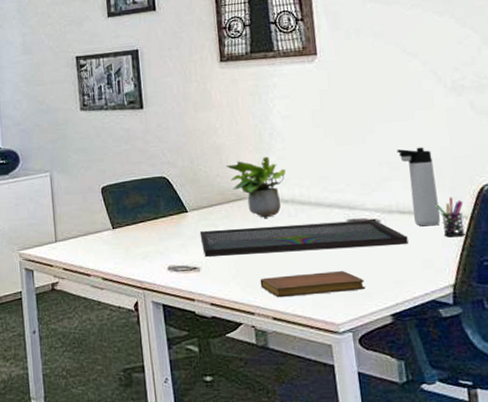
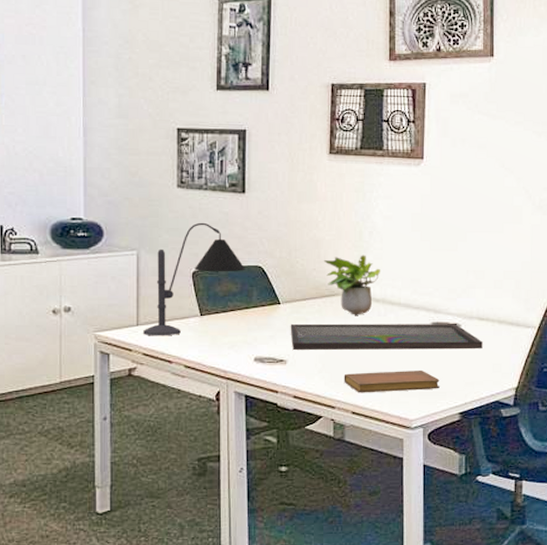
desk lamp: none [62,140,151,251] -> present [143,222,245,336]
thermos bottle: present [397,147,441,227] -> none [484,259,514,333]
pen holder: present [435,197,465,237] -> none [511,308,534,345]

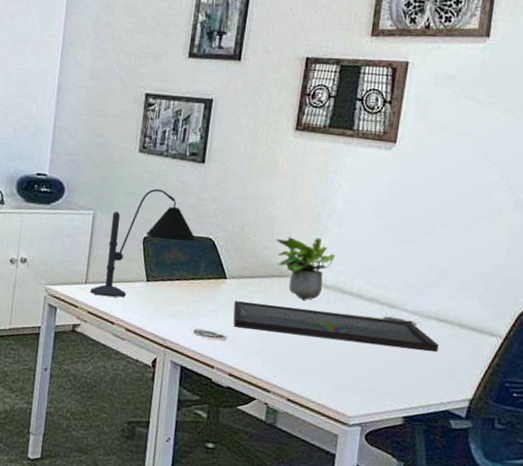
notebook: present [344,369,440,393] -> none [282,358,386,389]

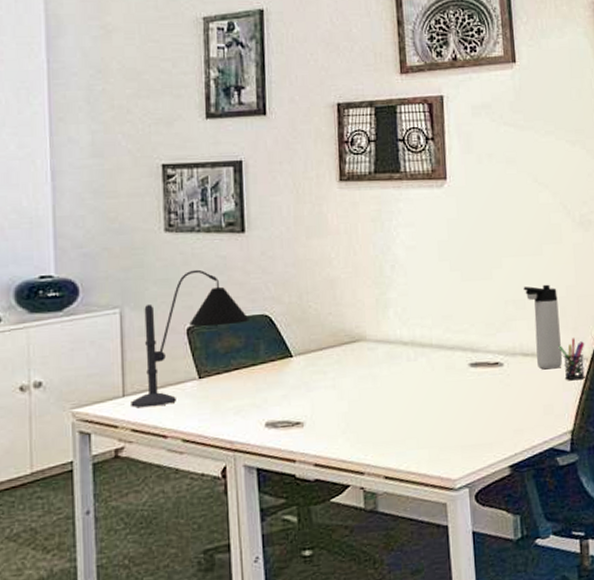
monitor: present [233,301,439,353] -> none [306,363,530,409]
potted plant: present [276,237,335,300] -> none [340,292,406,363]
thermos bottle: none [449,257,485,339] -> present [523,284,562,370]
pen holder: none [474,314,502,355] -> present [558,338,585,381]

